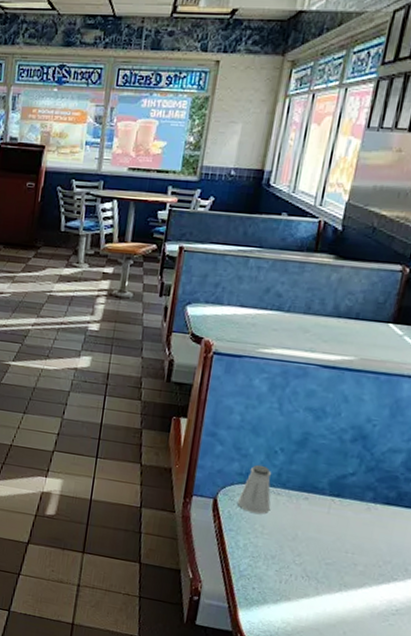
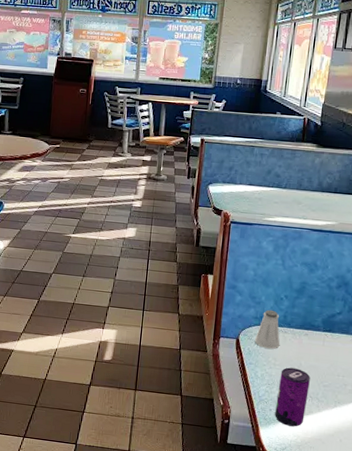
beverage can: none [259,537,309,612] -> present [275,367,310,427]

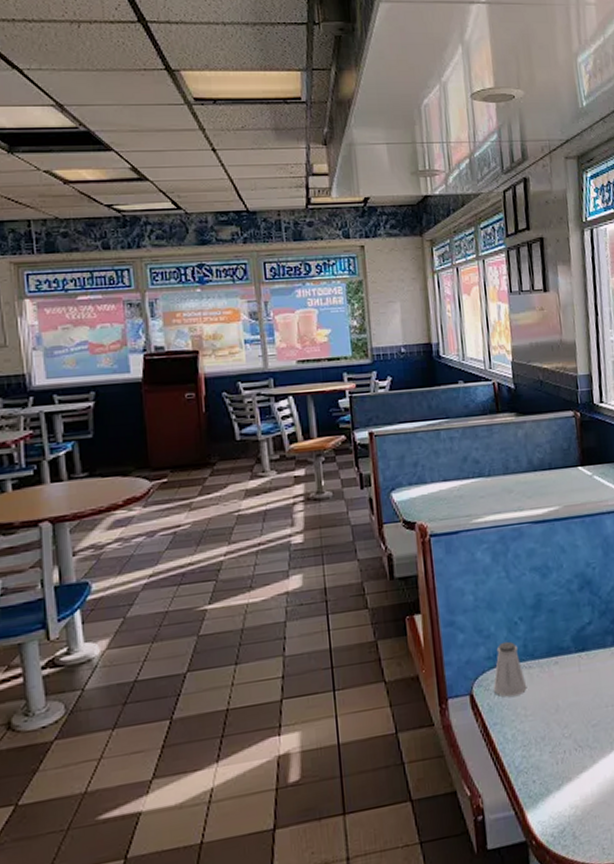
beverage can: present [275,367,310,427] -> none [535,712,579,797]

